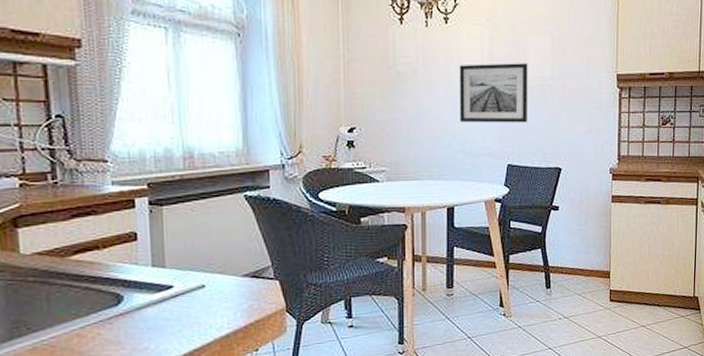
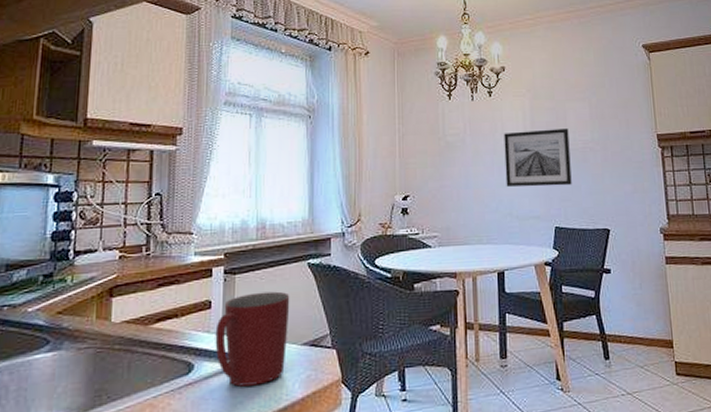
mug: none [144,223,227,317] -> present [215,291,290,387]

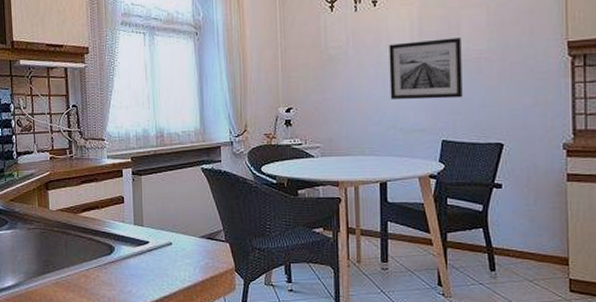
mug: present [215,291,290,387] -> none [129,191,188,267]

